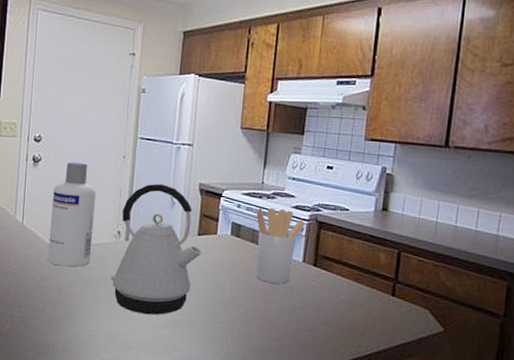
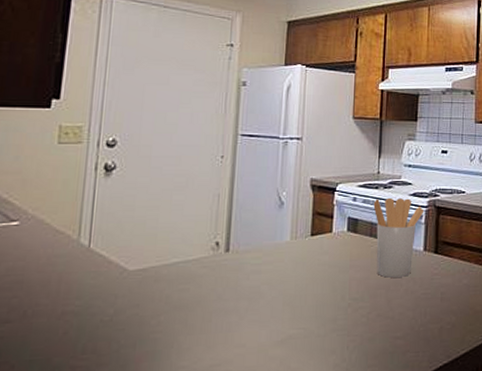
screw cap bottle: present [47,162,96,267] -> none [124,168,188,294]
kettle: present [110,183,202,315] -> none [207,183,316,336]

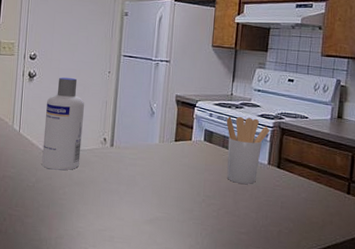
screw cap bottle: none [124,168,188,294] -> present [41,77,84,171]

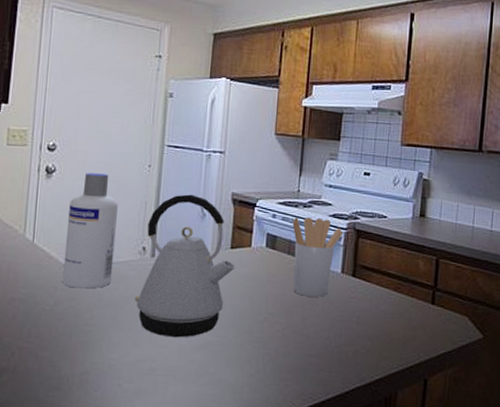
kettle: none [97,96,179,213] -> present [134,194,235,338]

